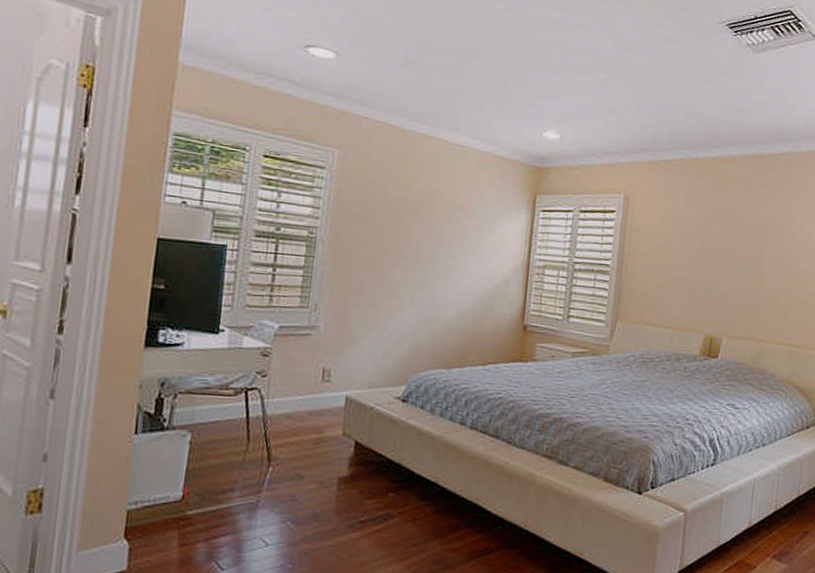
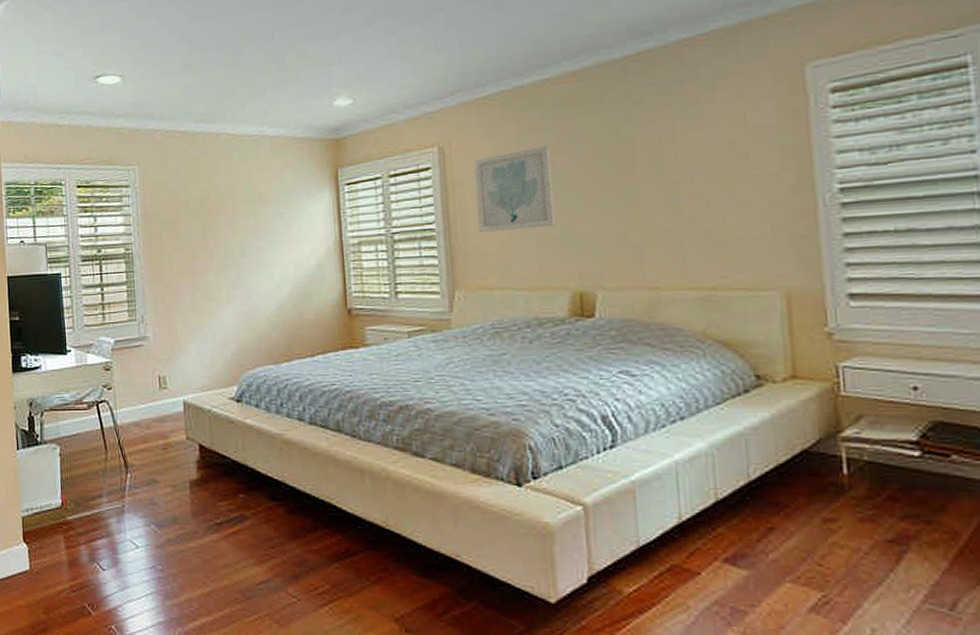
wall art: none [644,211,708,279] -> present [473,145,555,232]

